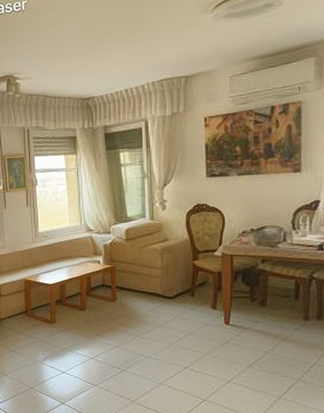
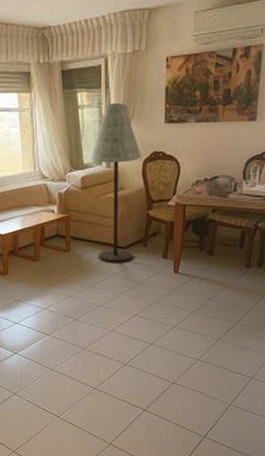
floor lamp: none [135,160,184,312] -> present [91,102,141,262]

